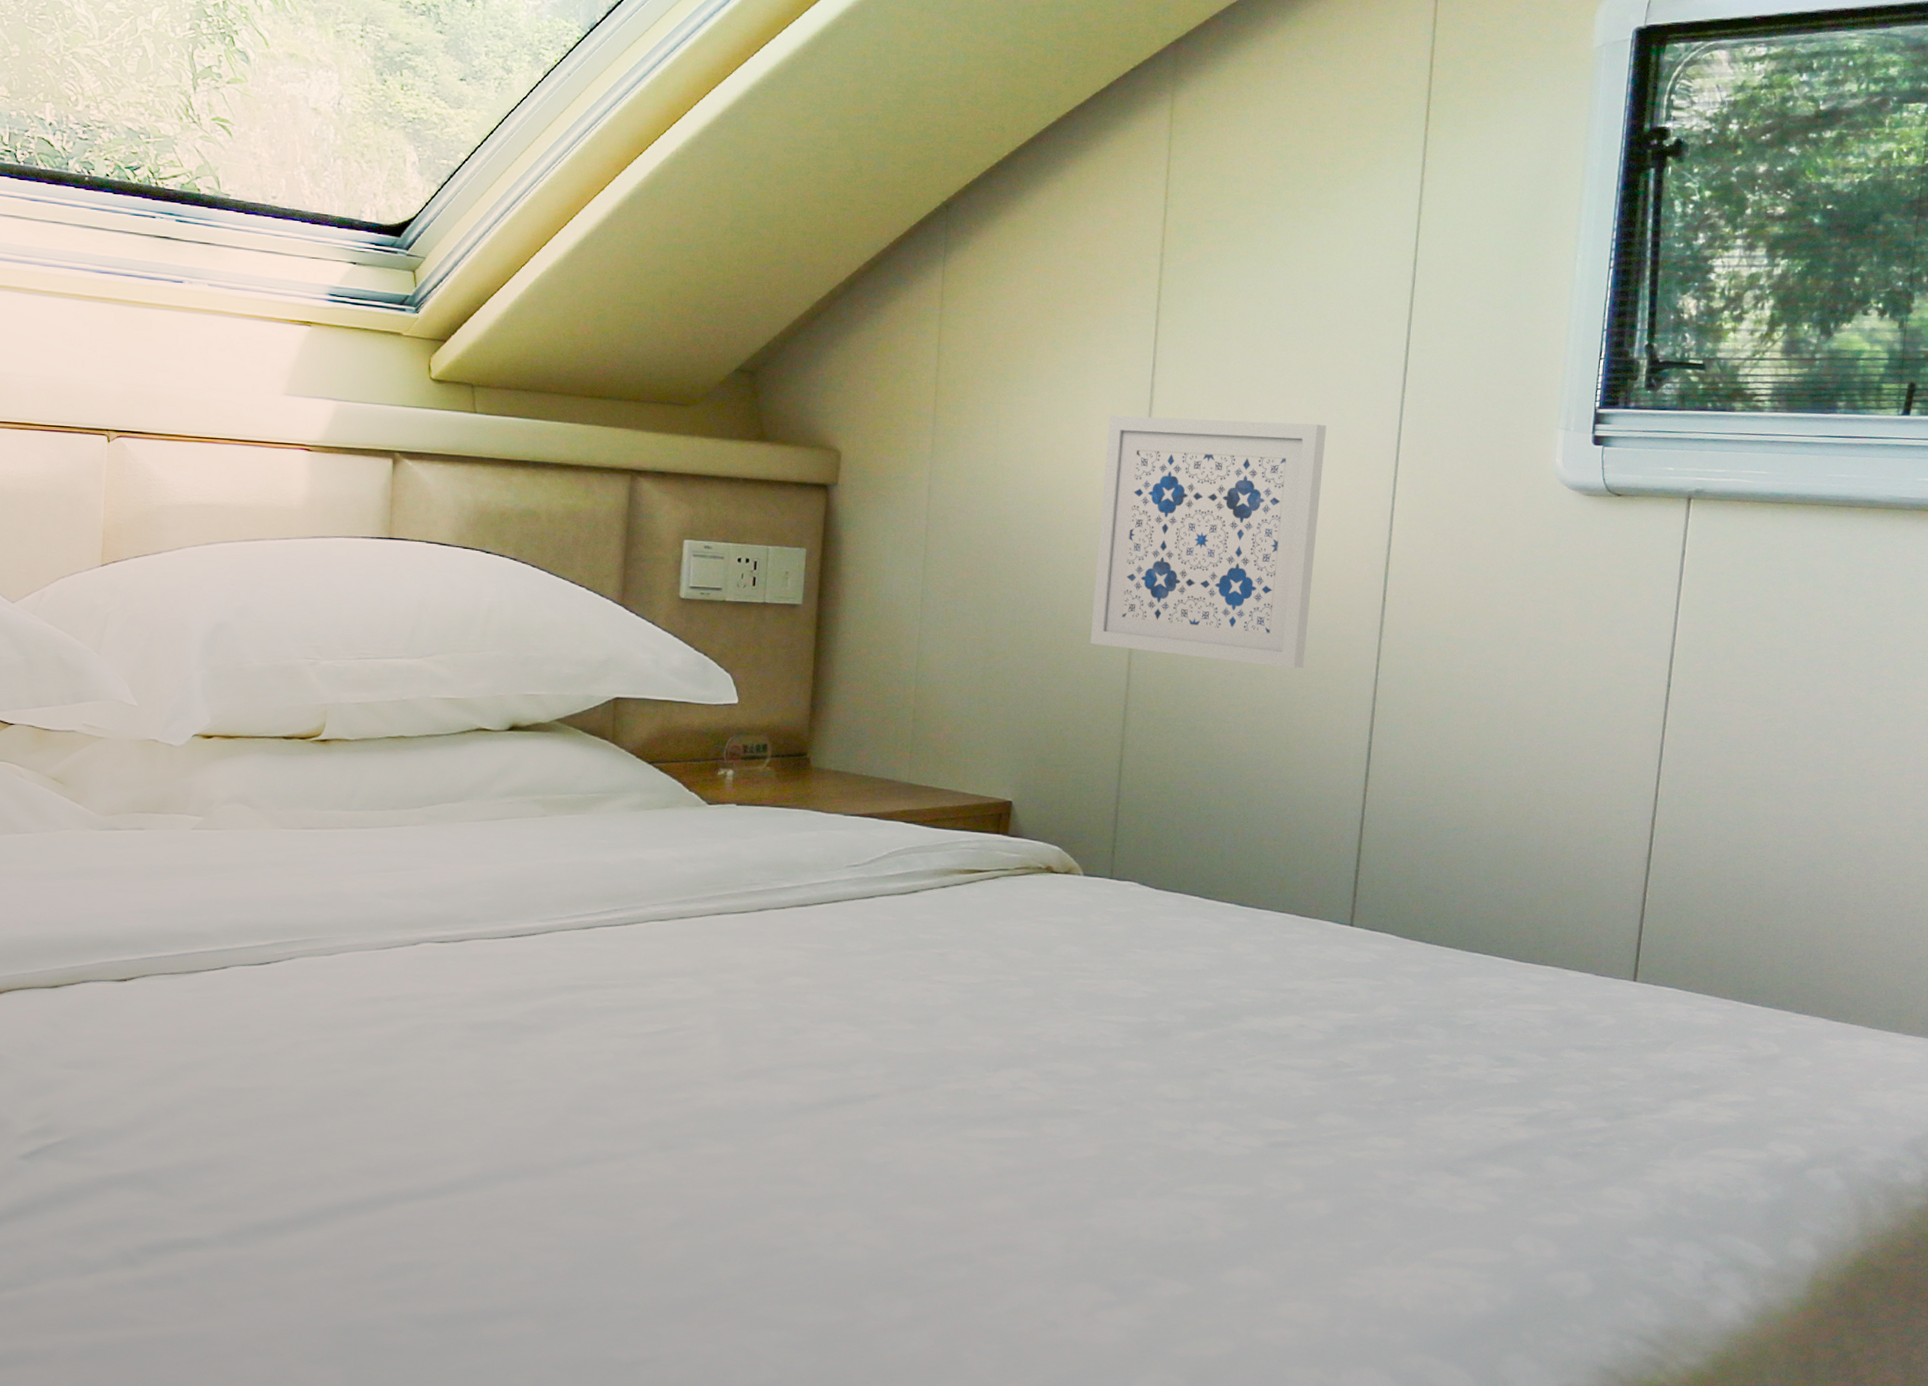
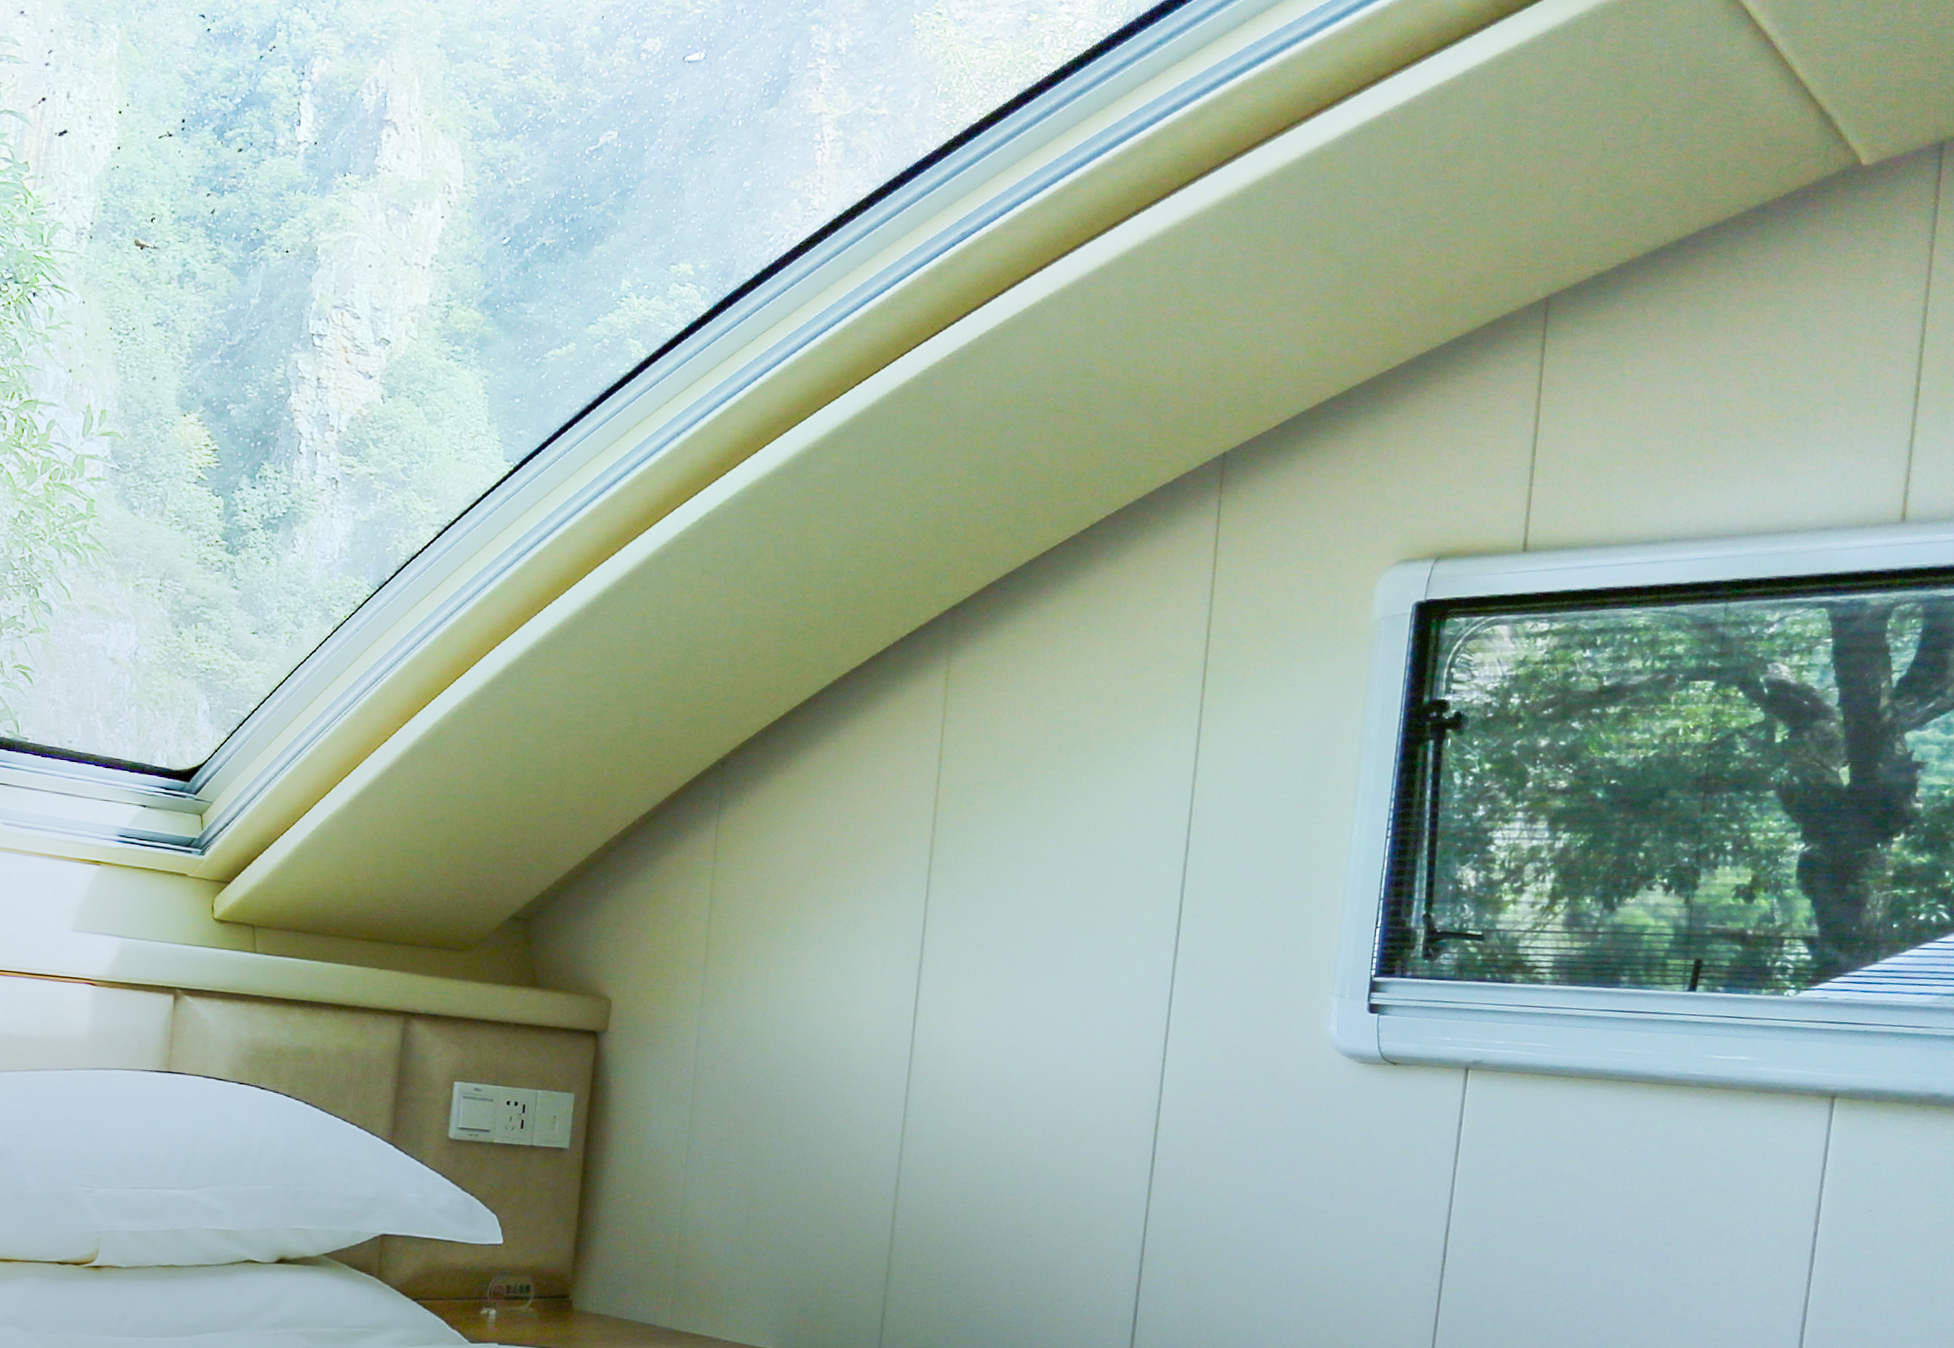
wall art: present [1090,415,1327,669] -> none [855,971,1097,1228]

